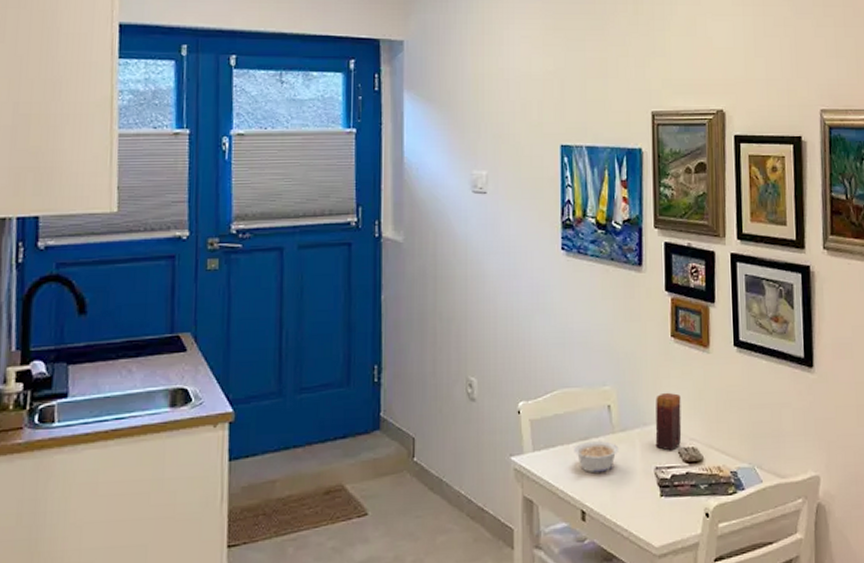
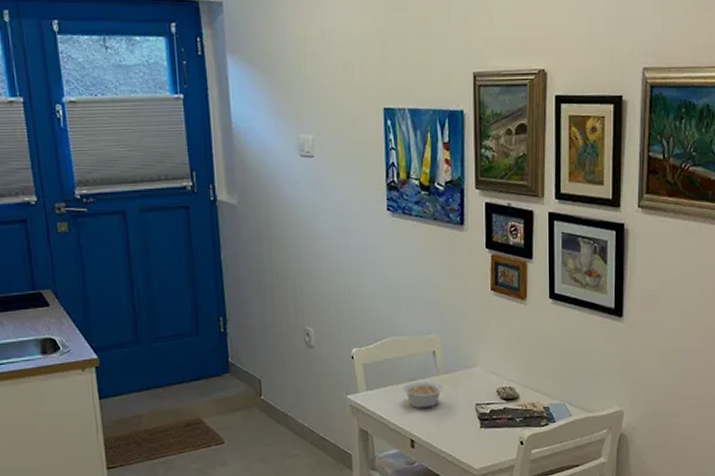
candle: present [655,392,682,451] -> none [476,339,500,390]

